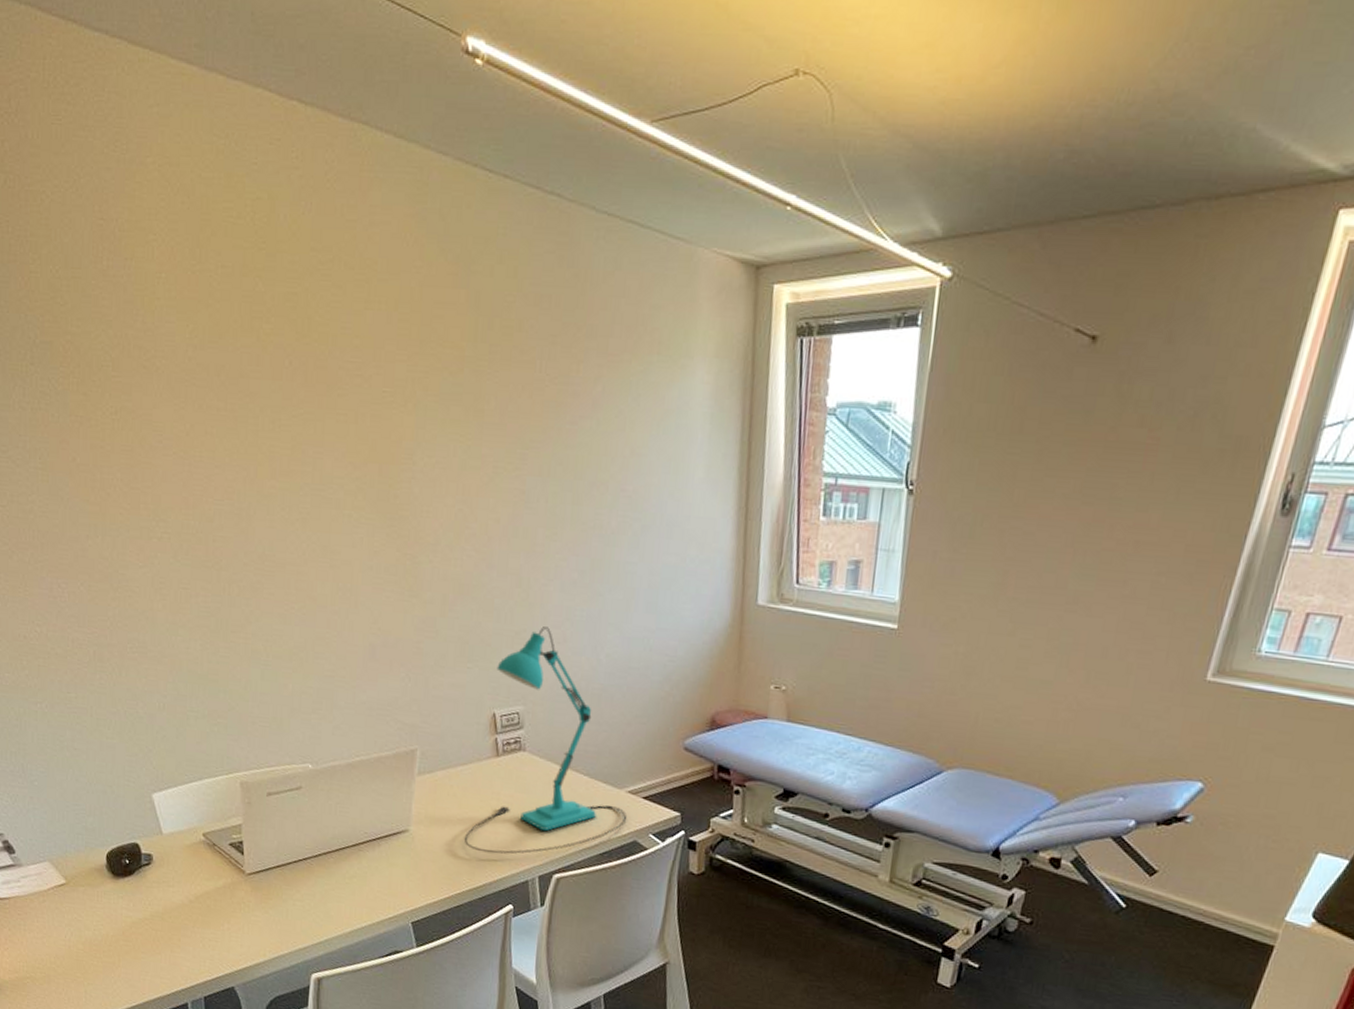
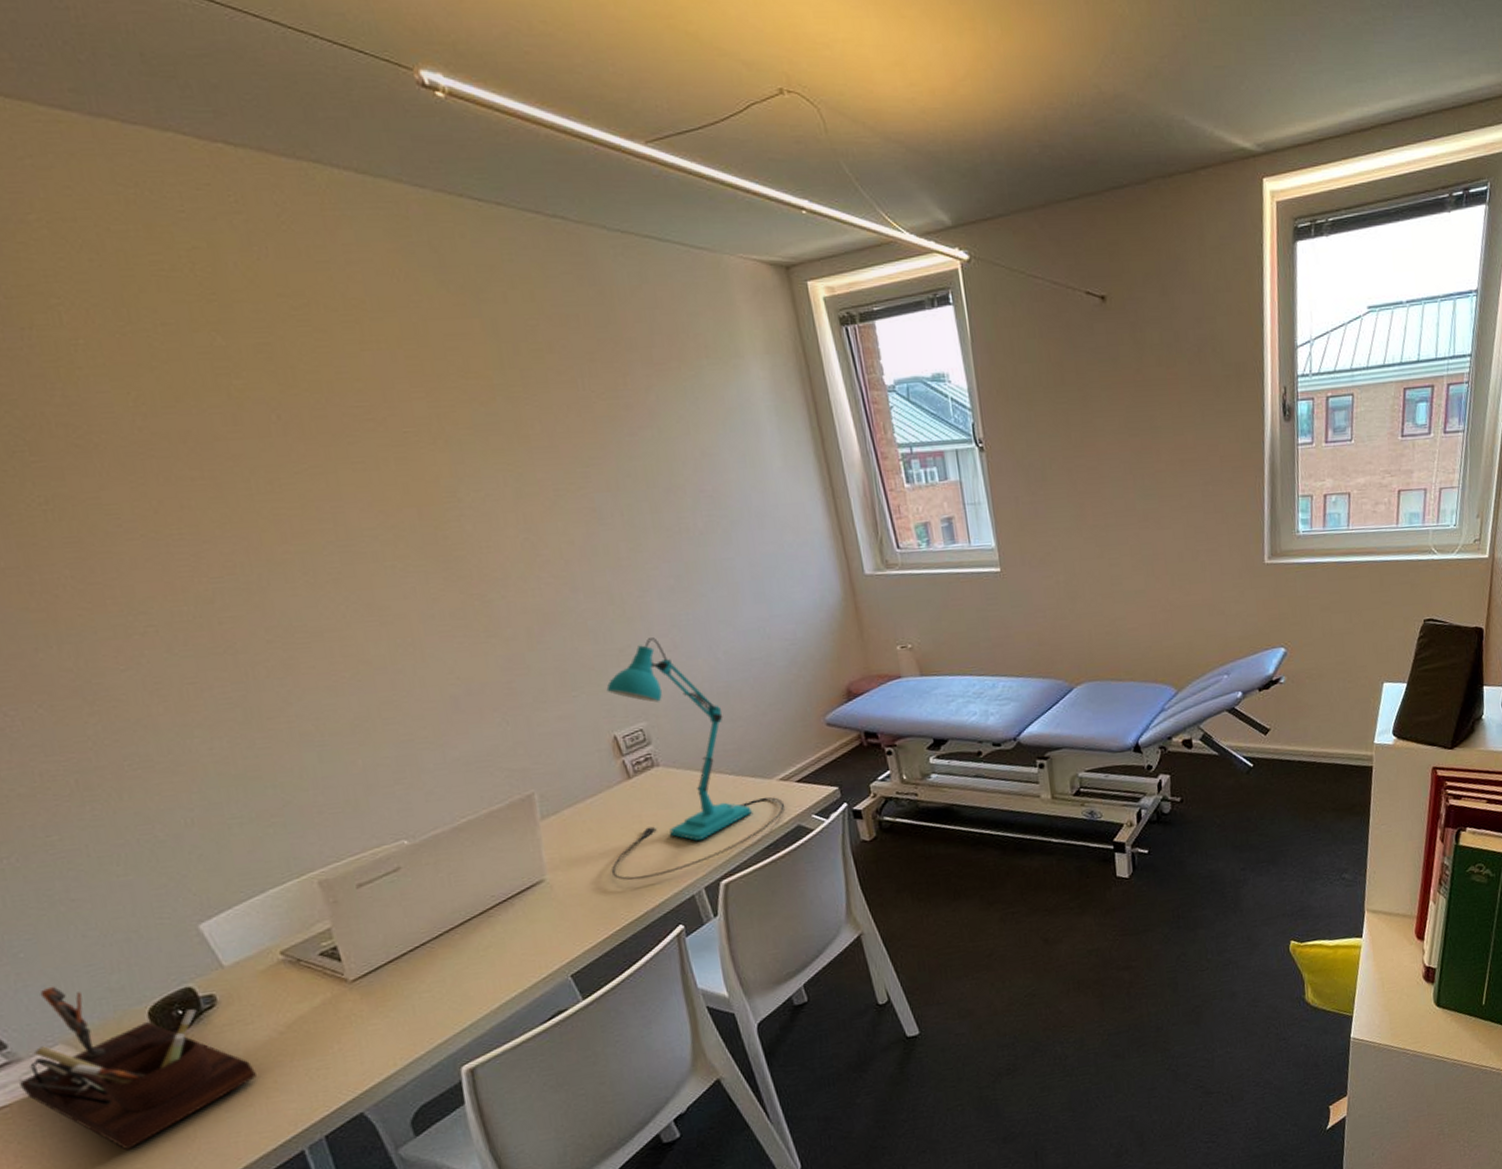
desk organizer: none [17,814,168,960] -> present [18,986,256,1150]

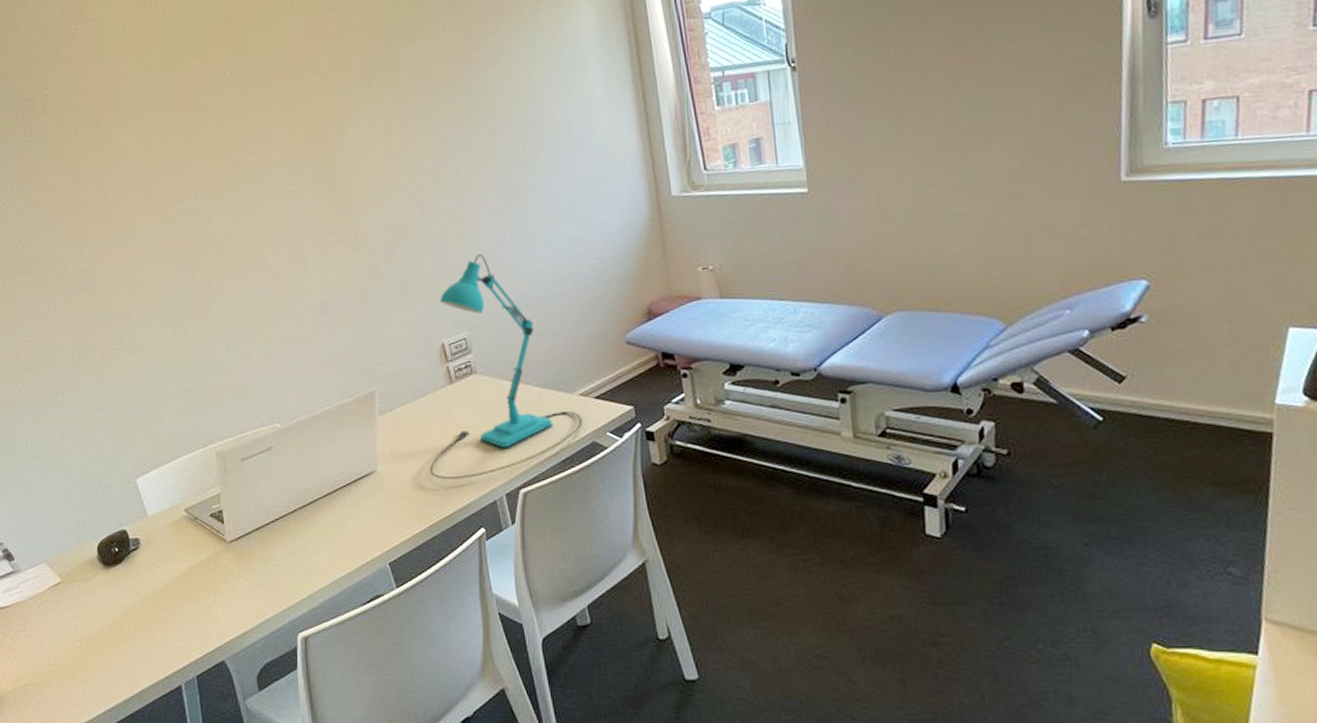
desk organizer: present [18,986,256,1150] -> none [16,515,158,659]

